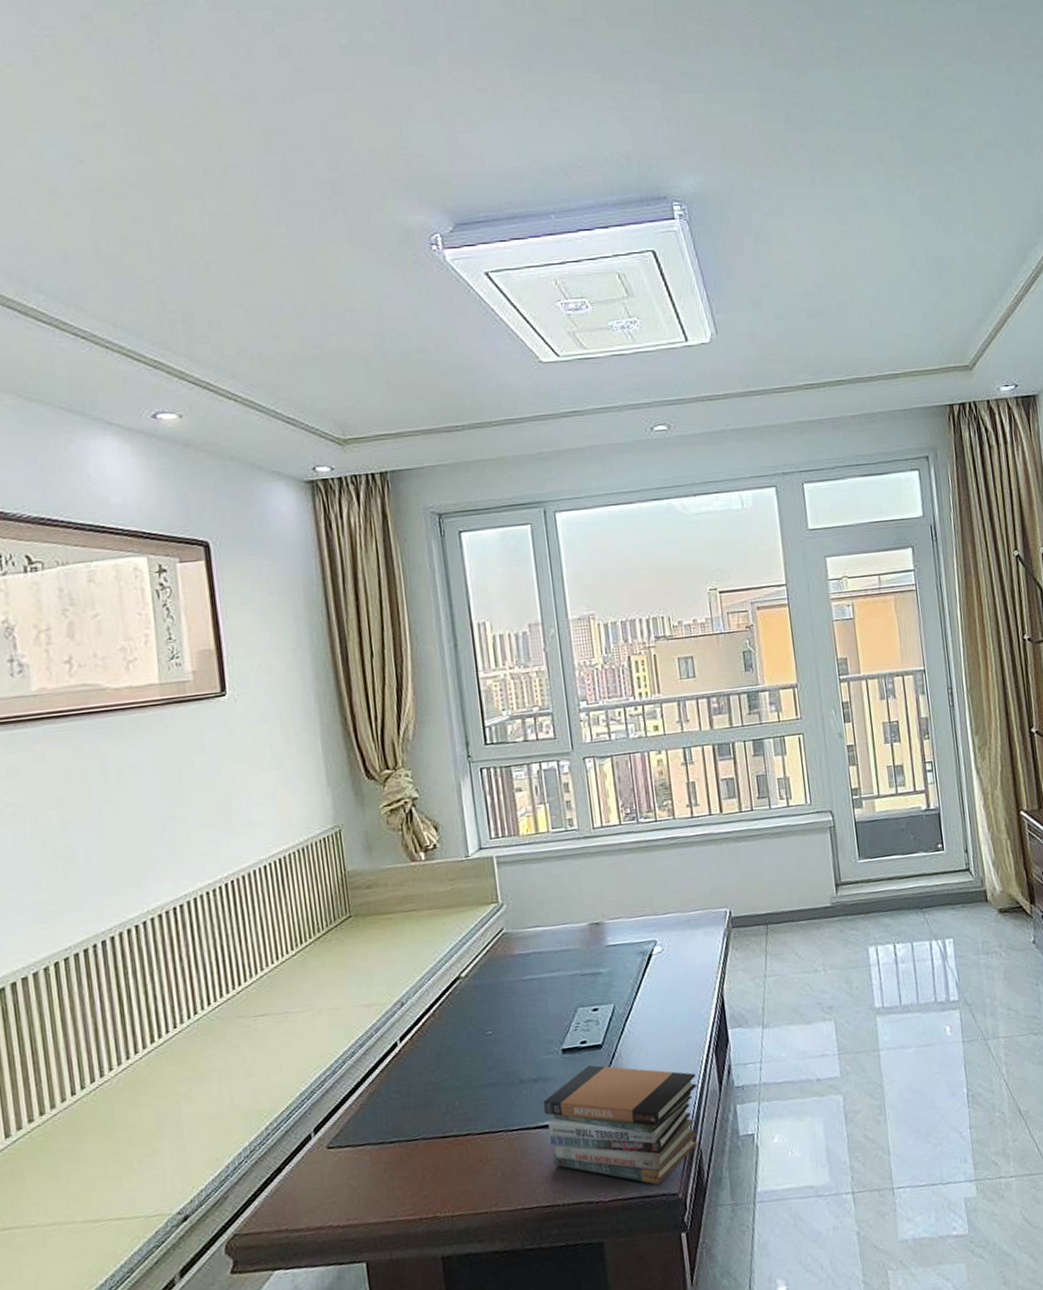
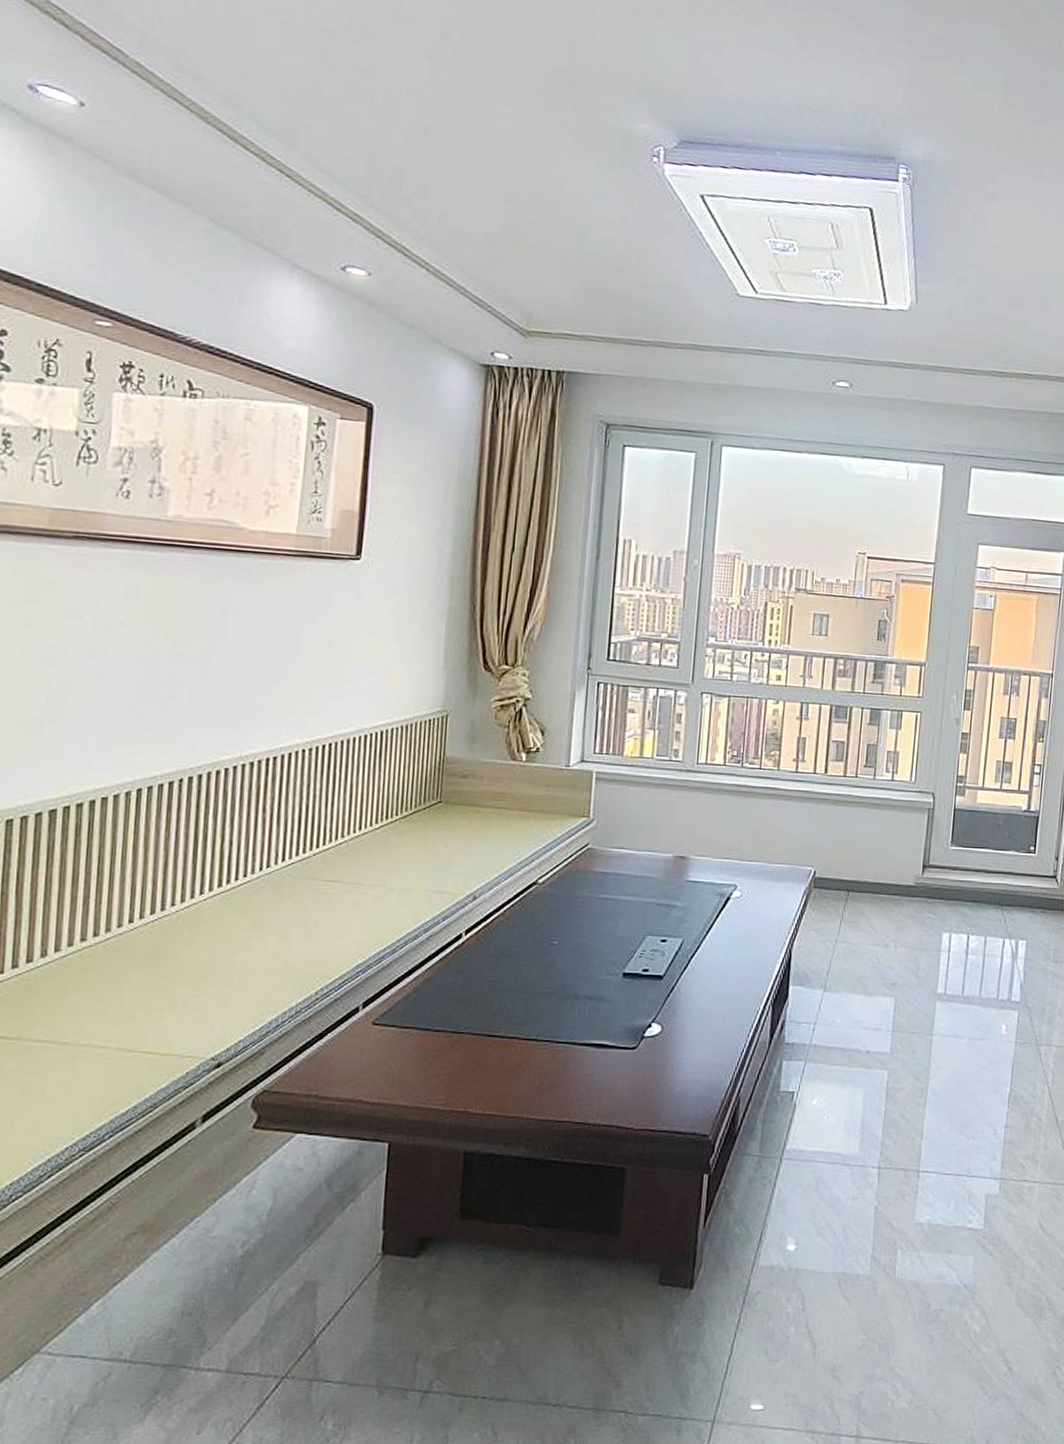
book stack: present [543,1065,698,1185] -> none [591,993,749,1123]

